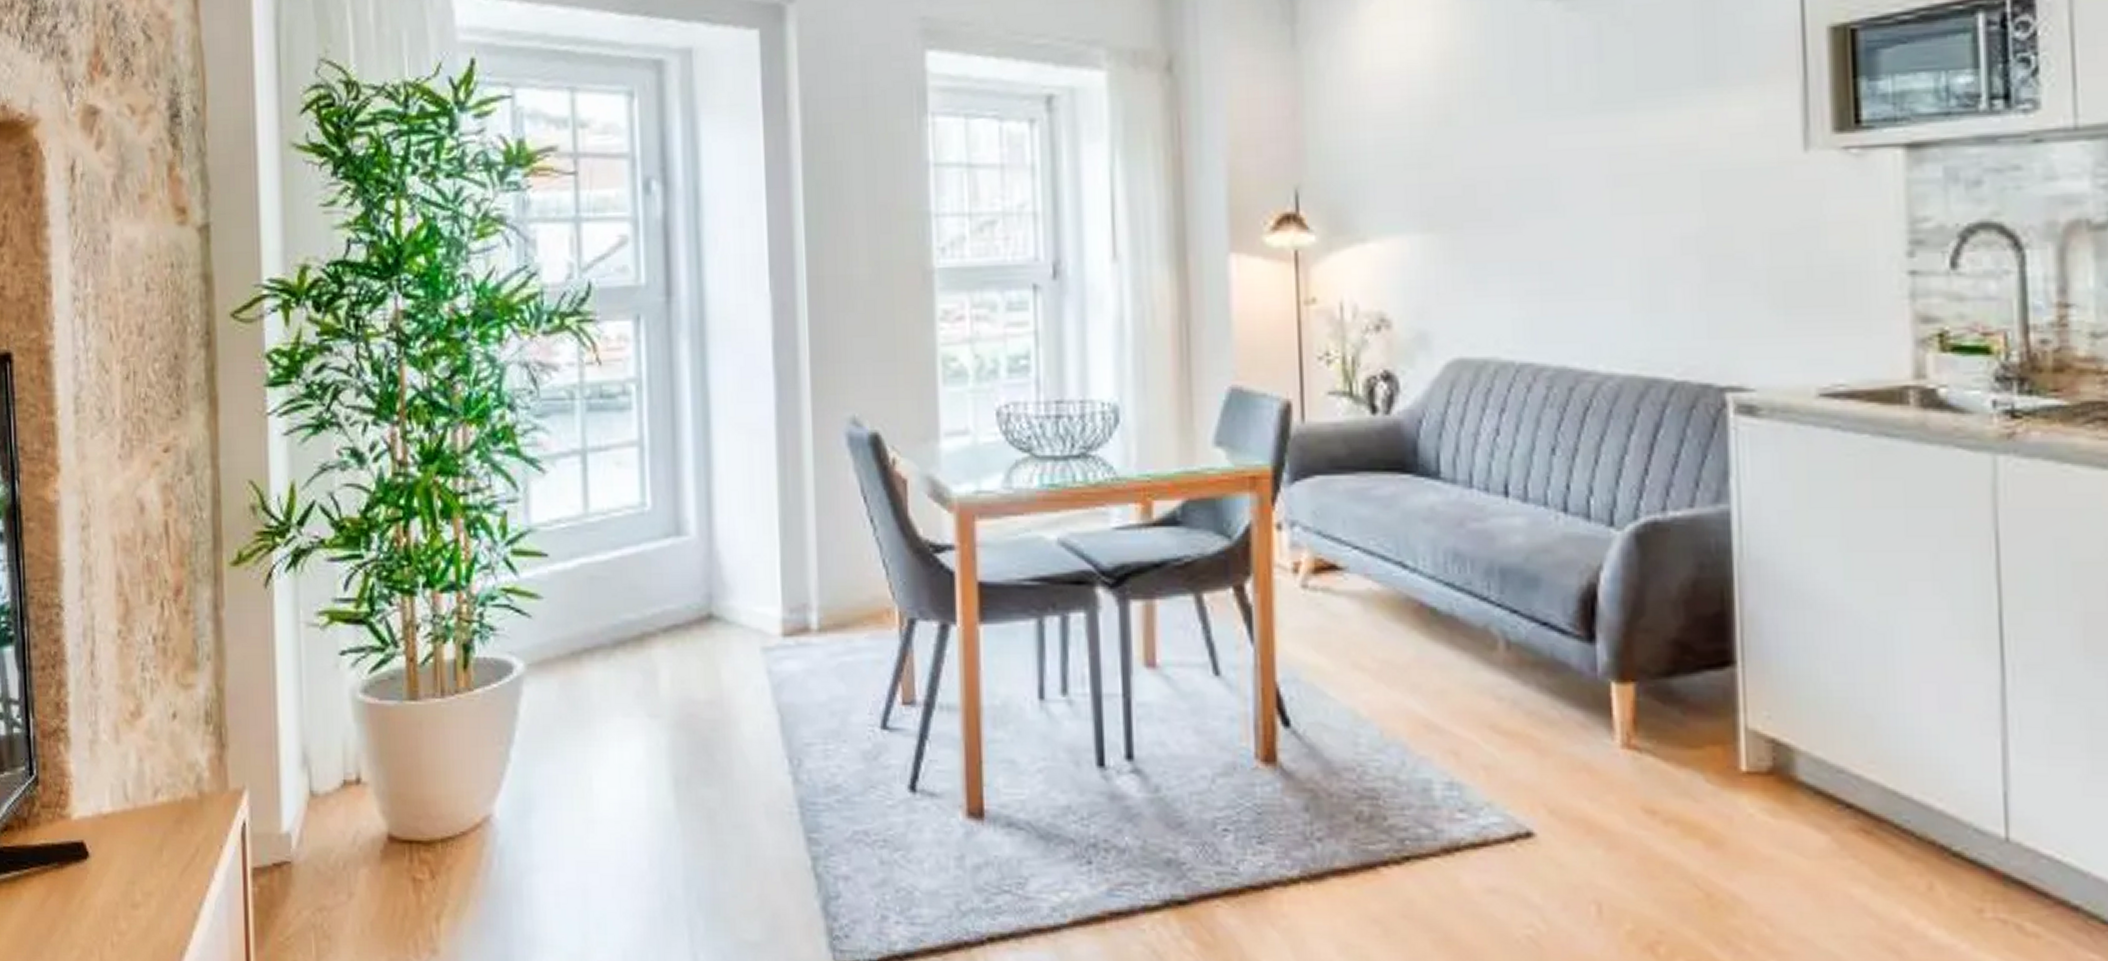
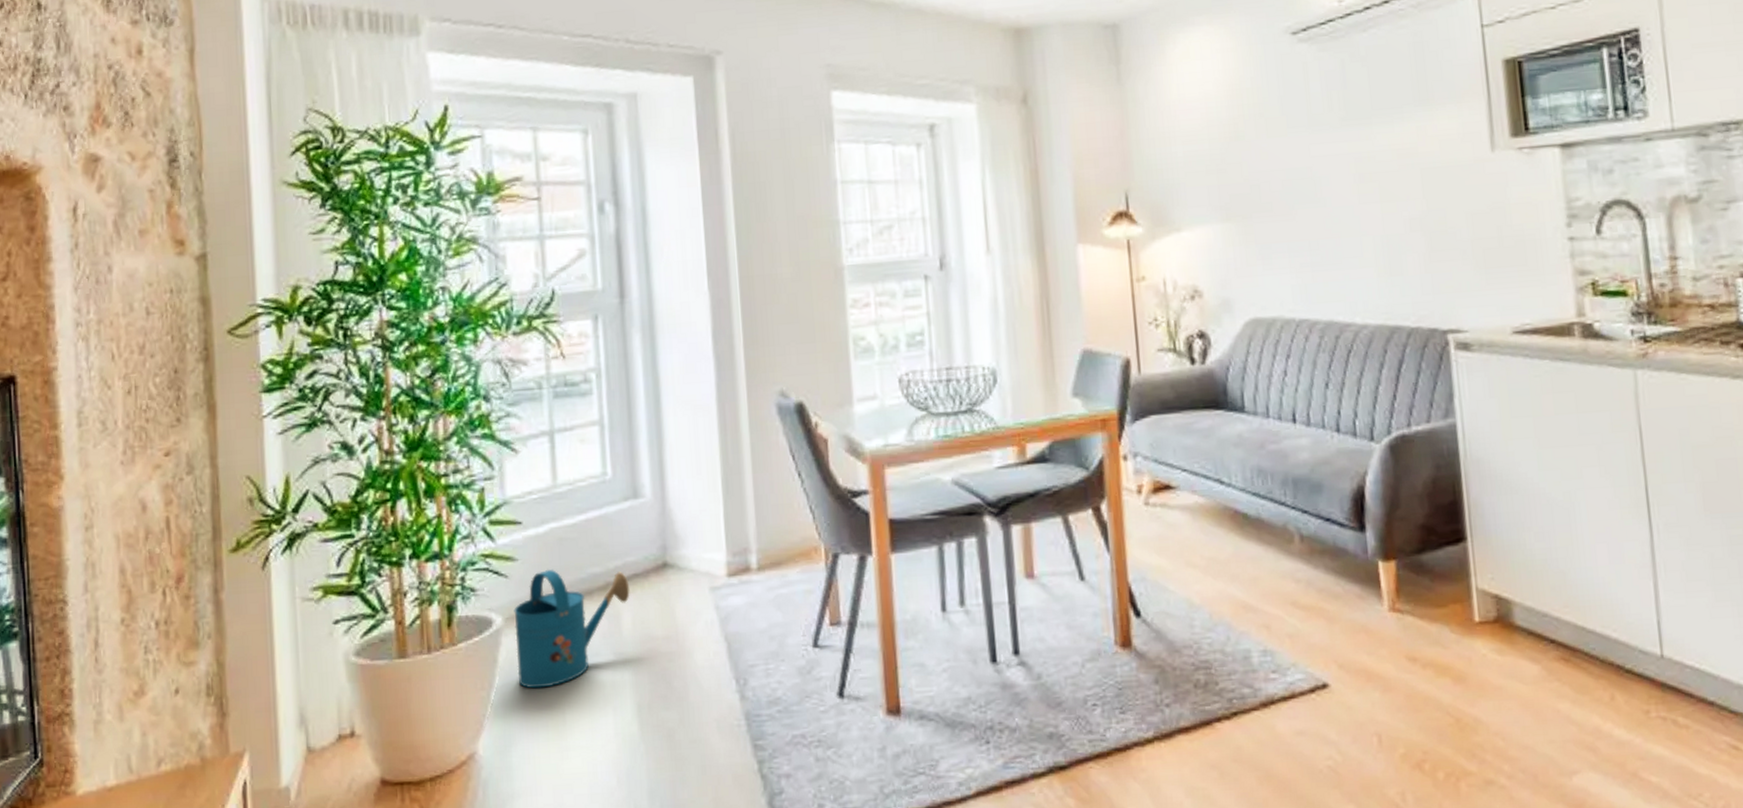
watering can: none [537,611,669,749] -> present [514,568,630,689]

